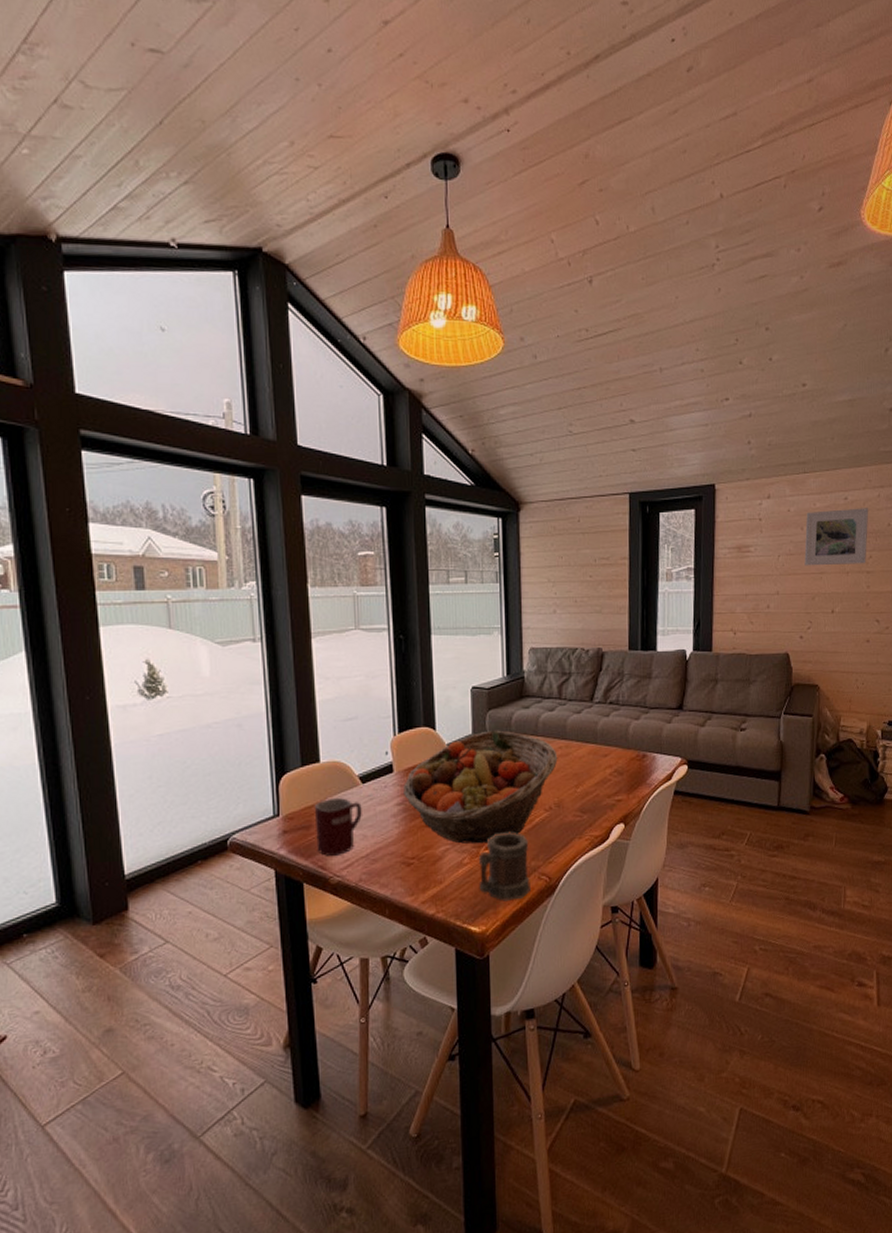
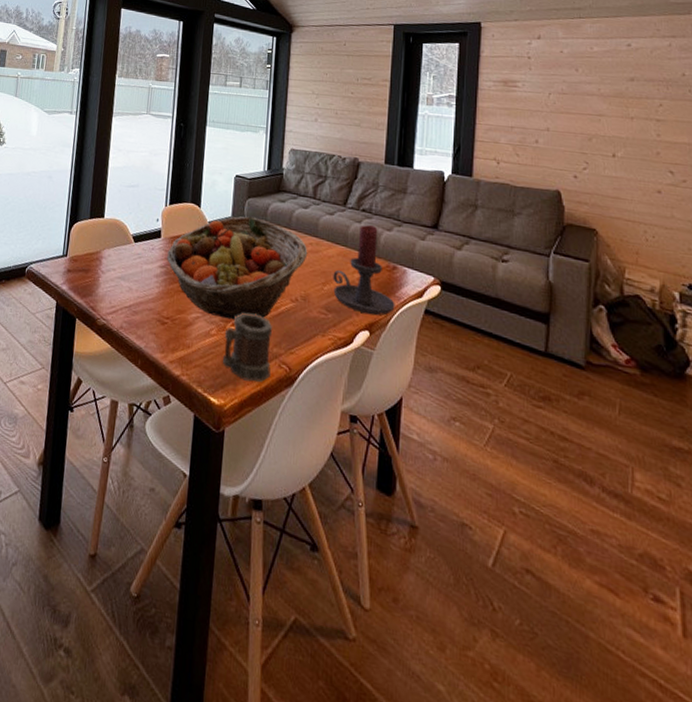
mug: present [314,797,362,856] -> none [91,249,132,301]
candle holder: none [585,717,647,807] -> present [333,225,395,316]
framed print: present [804,508,869,566] -> none [579,54,658,112]

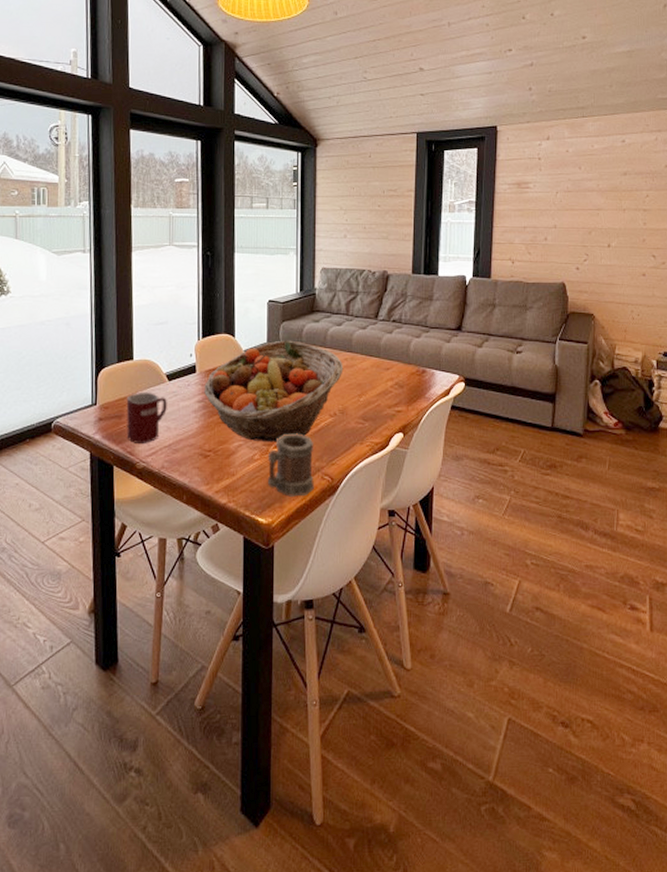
mug: none [91,249,132,301] -> present [126,391,167,443]
candle holder: present [333,225,395,316] -> none [368,335,425,418]

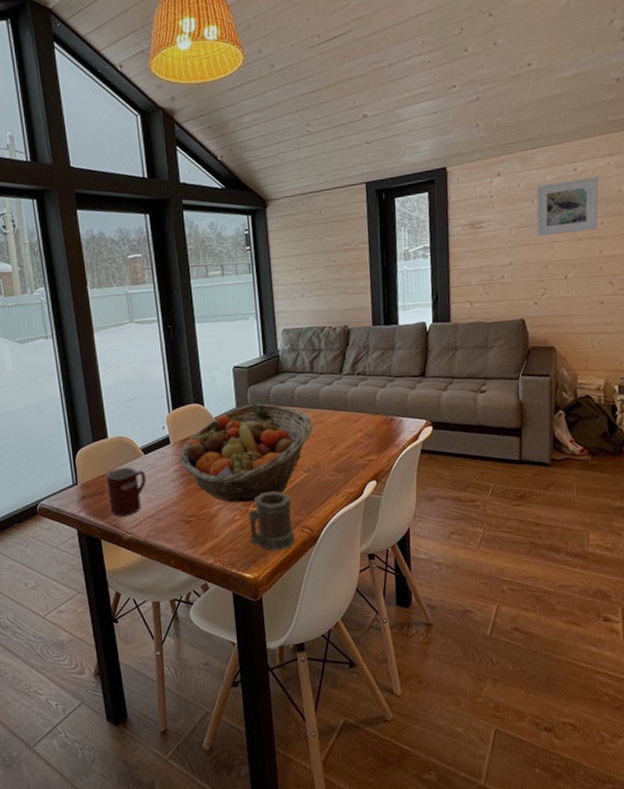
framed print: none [582,150,646,203] -> present [536,176,599,237]

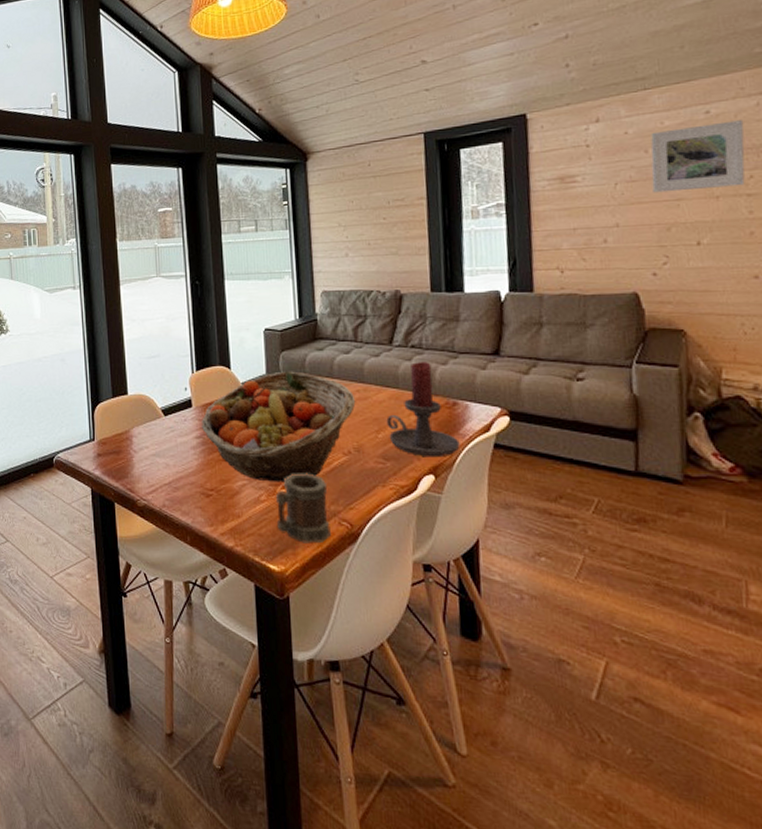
mug: present [105,466,146,517] -> none [123,427,165,480]
candle holder: none [338,386,396,466] -> present [386,362,460,458]

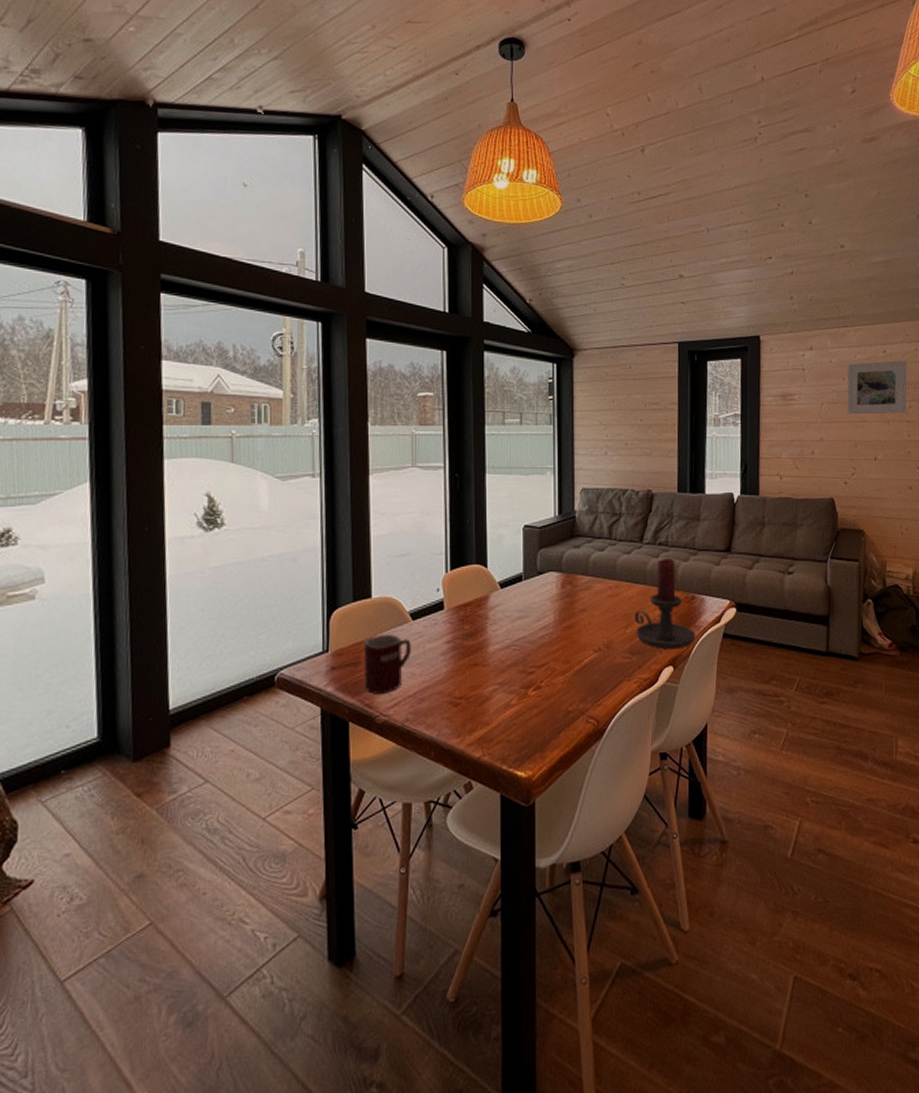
mug: none [123,427,165,480] -> present [363,633,411,694]
fruit basket: present [202,371,356,483] -> none [453,569,608,685]
mug: present [276,473,331,543] -> none [527,672,578,745]

